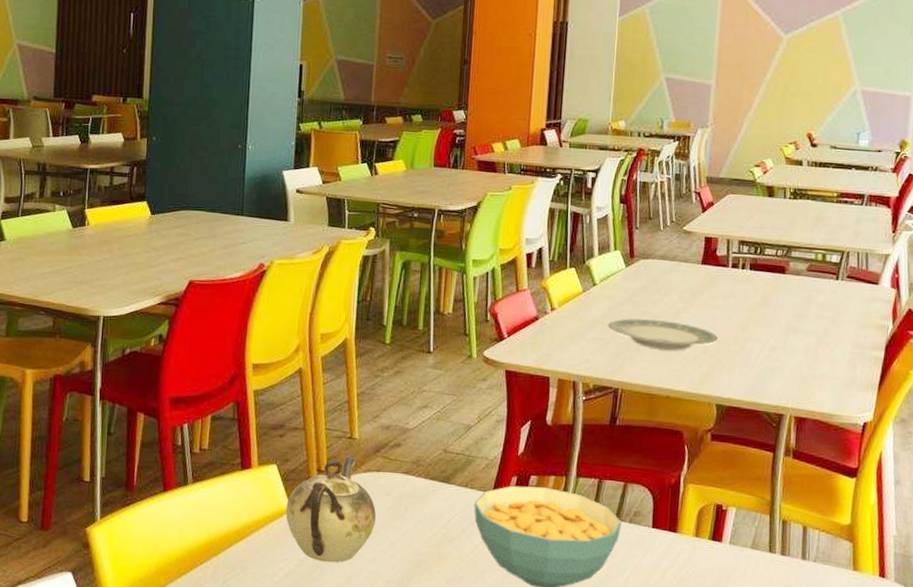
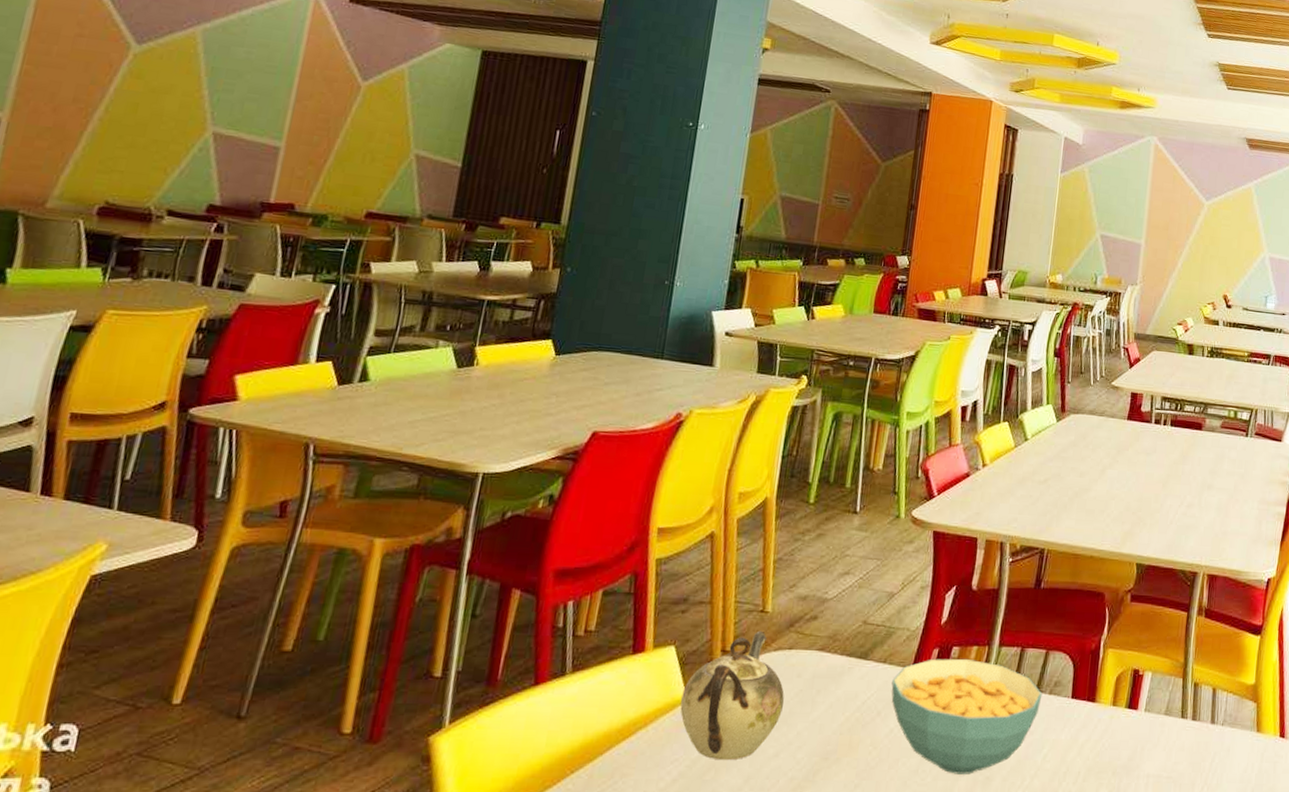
plate: present [608,318,718,350] -> none [1037,475,1140,508]

